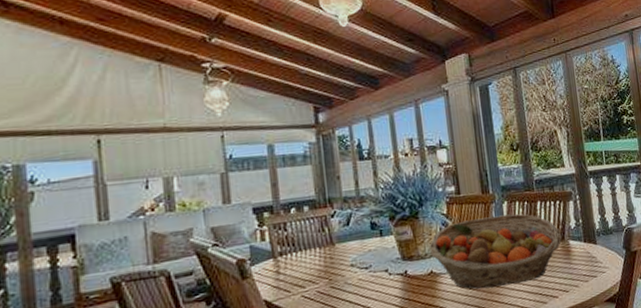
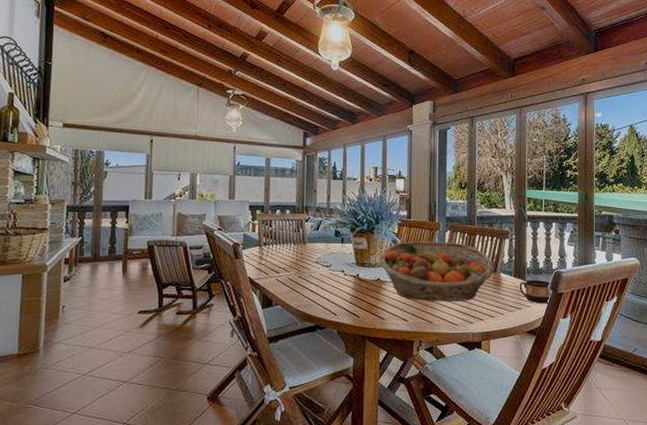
cup: none [590,240,627,268] -> present [519,280,552,304]

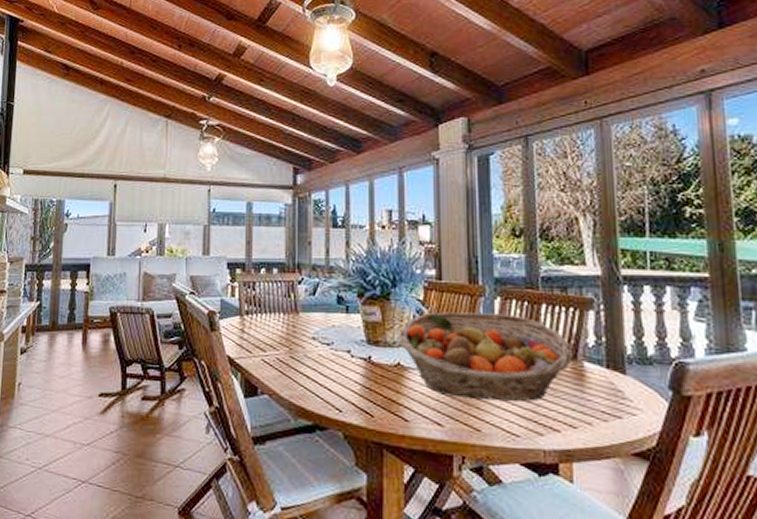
cup: present [519,280,552,304] -> none [615,373,673,413]

